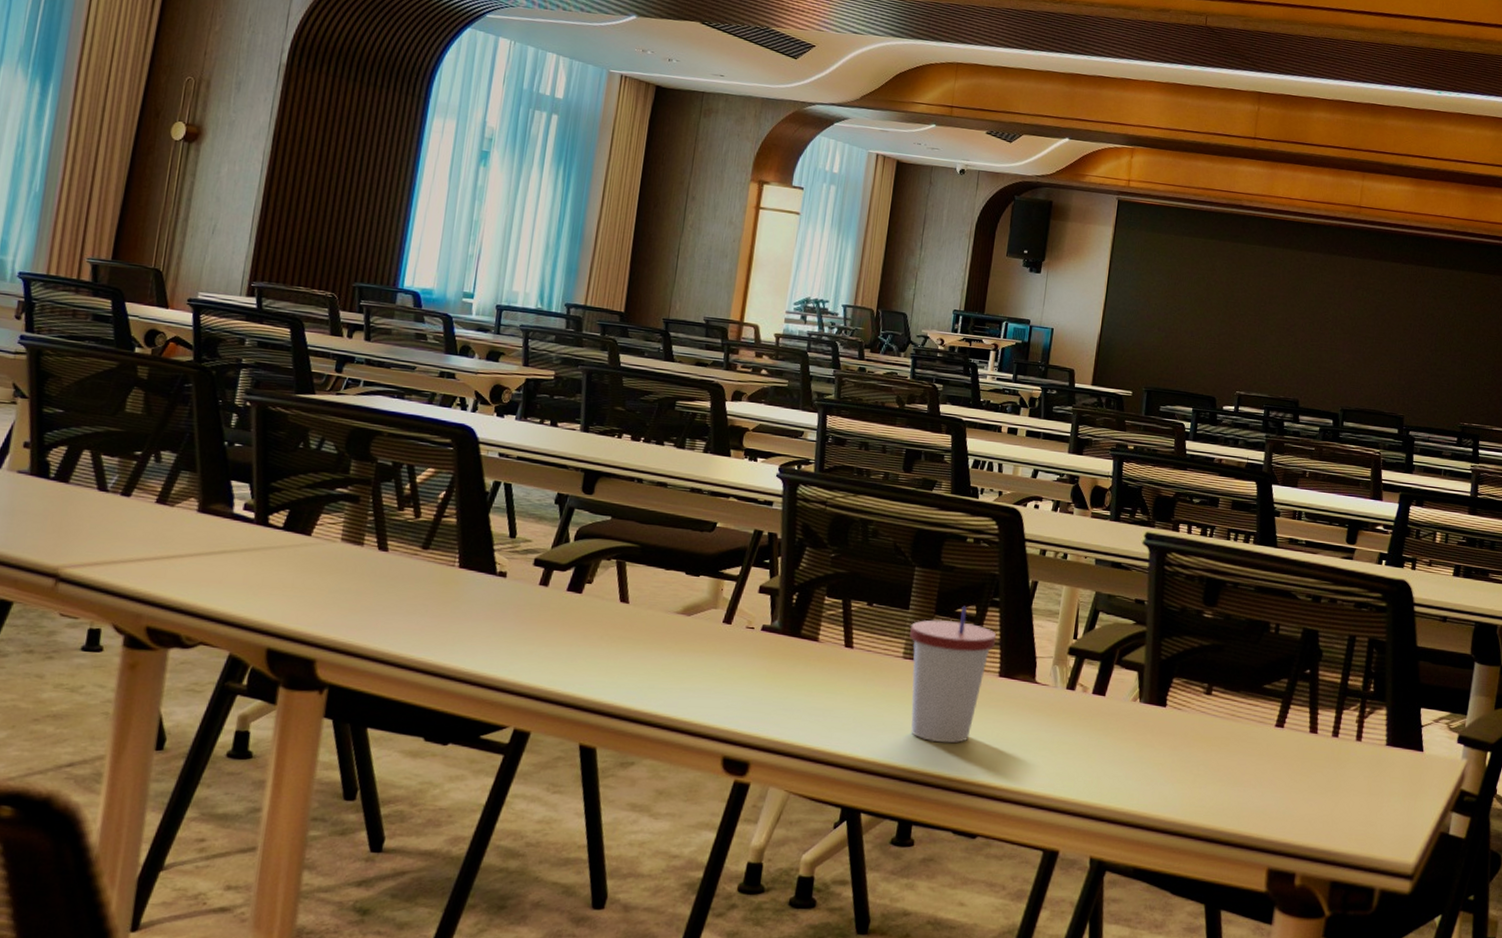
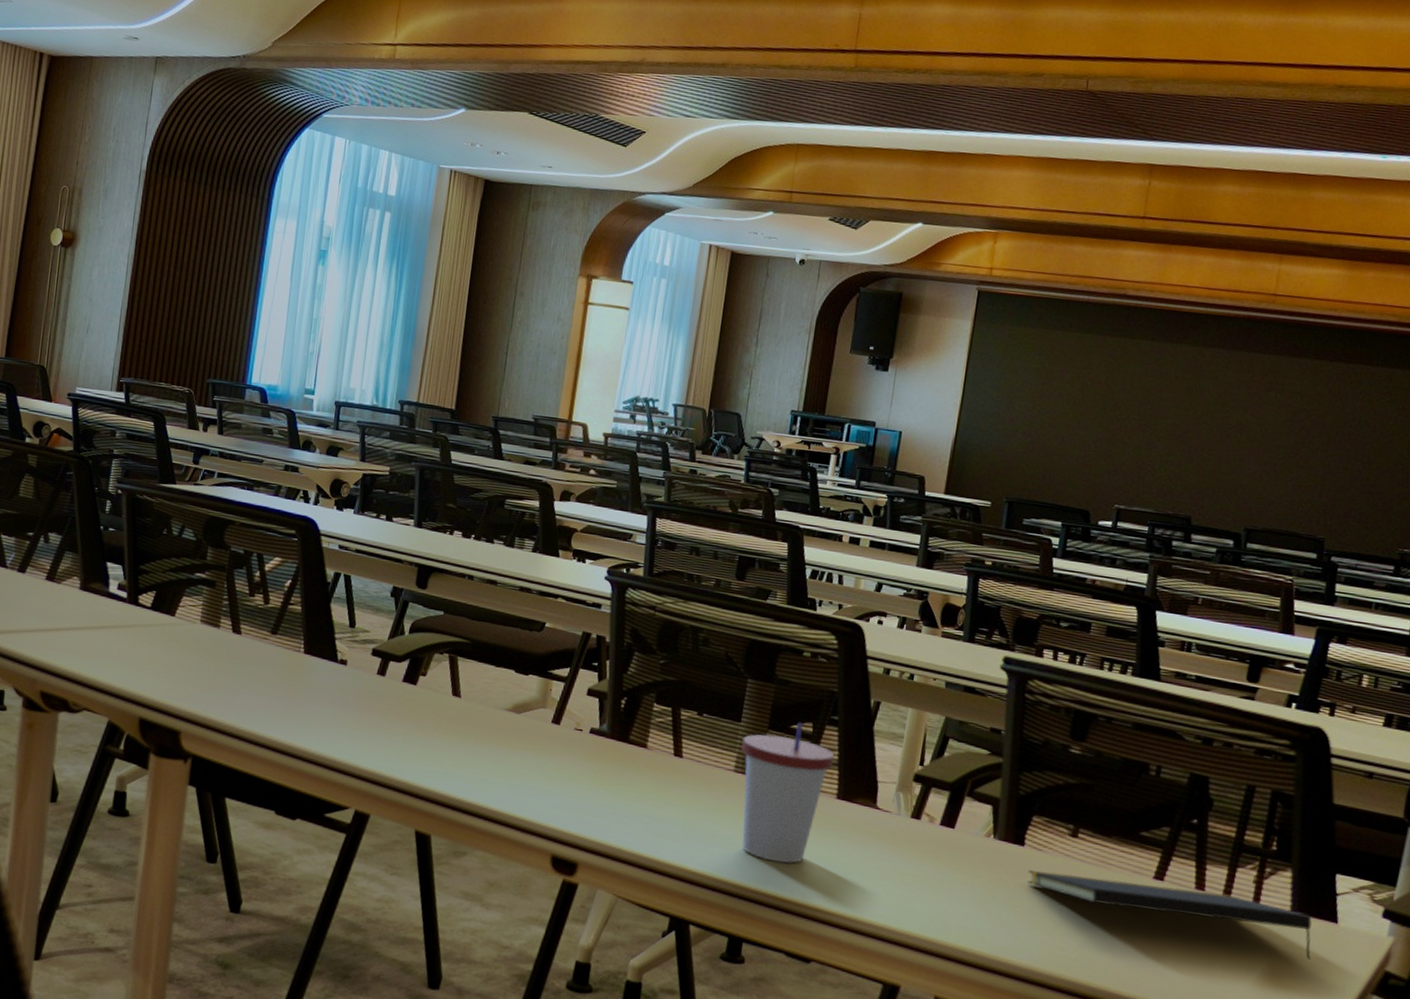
notepad: none [1169,728,1403,786] -> present [1027,870,1312,960]

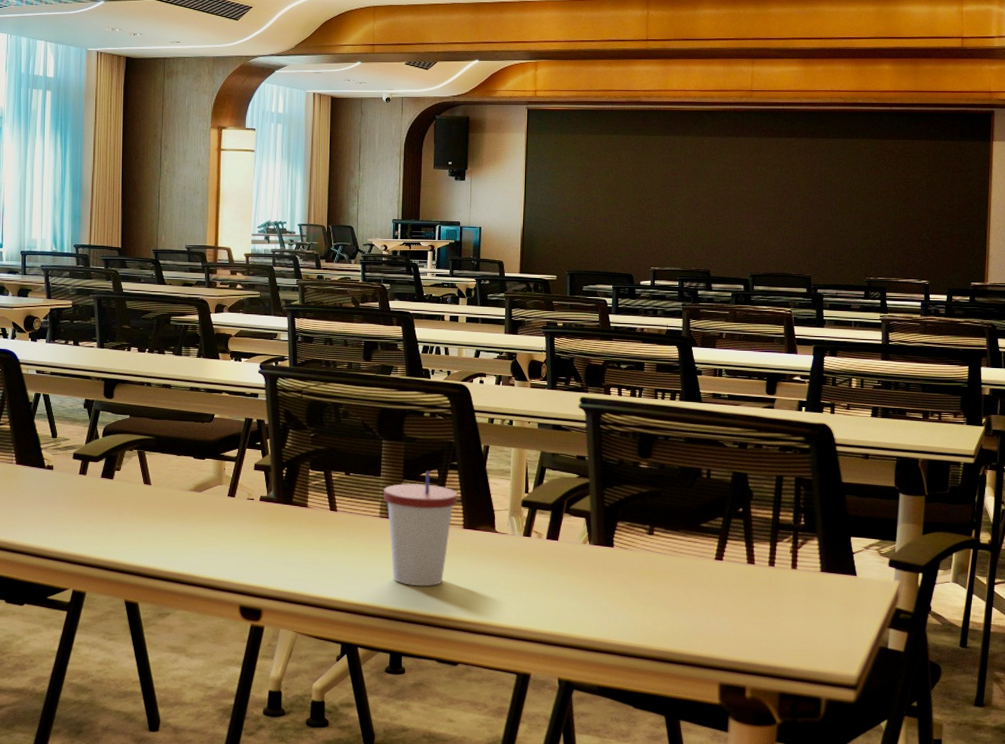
notepad: present [1027,870,1312,960] -> none [619,564,840,607]

